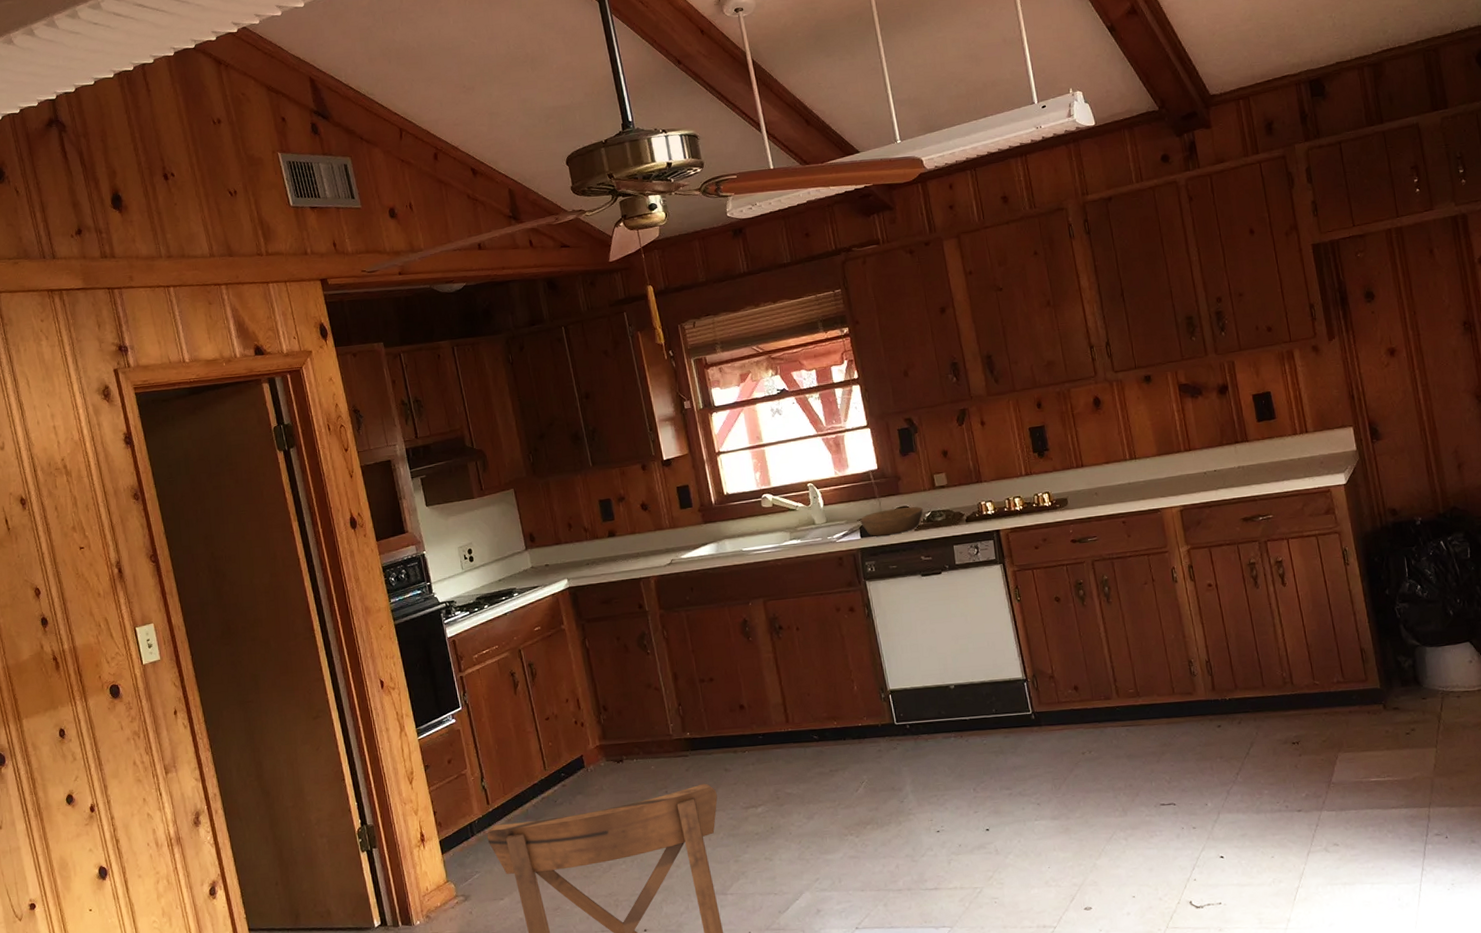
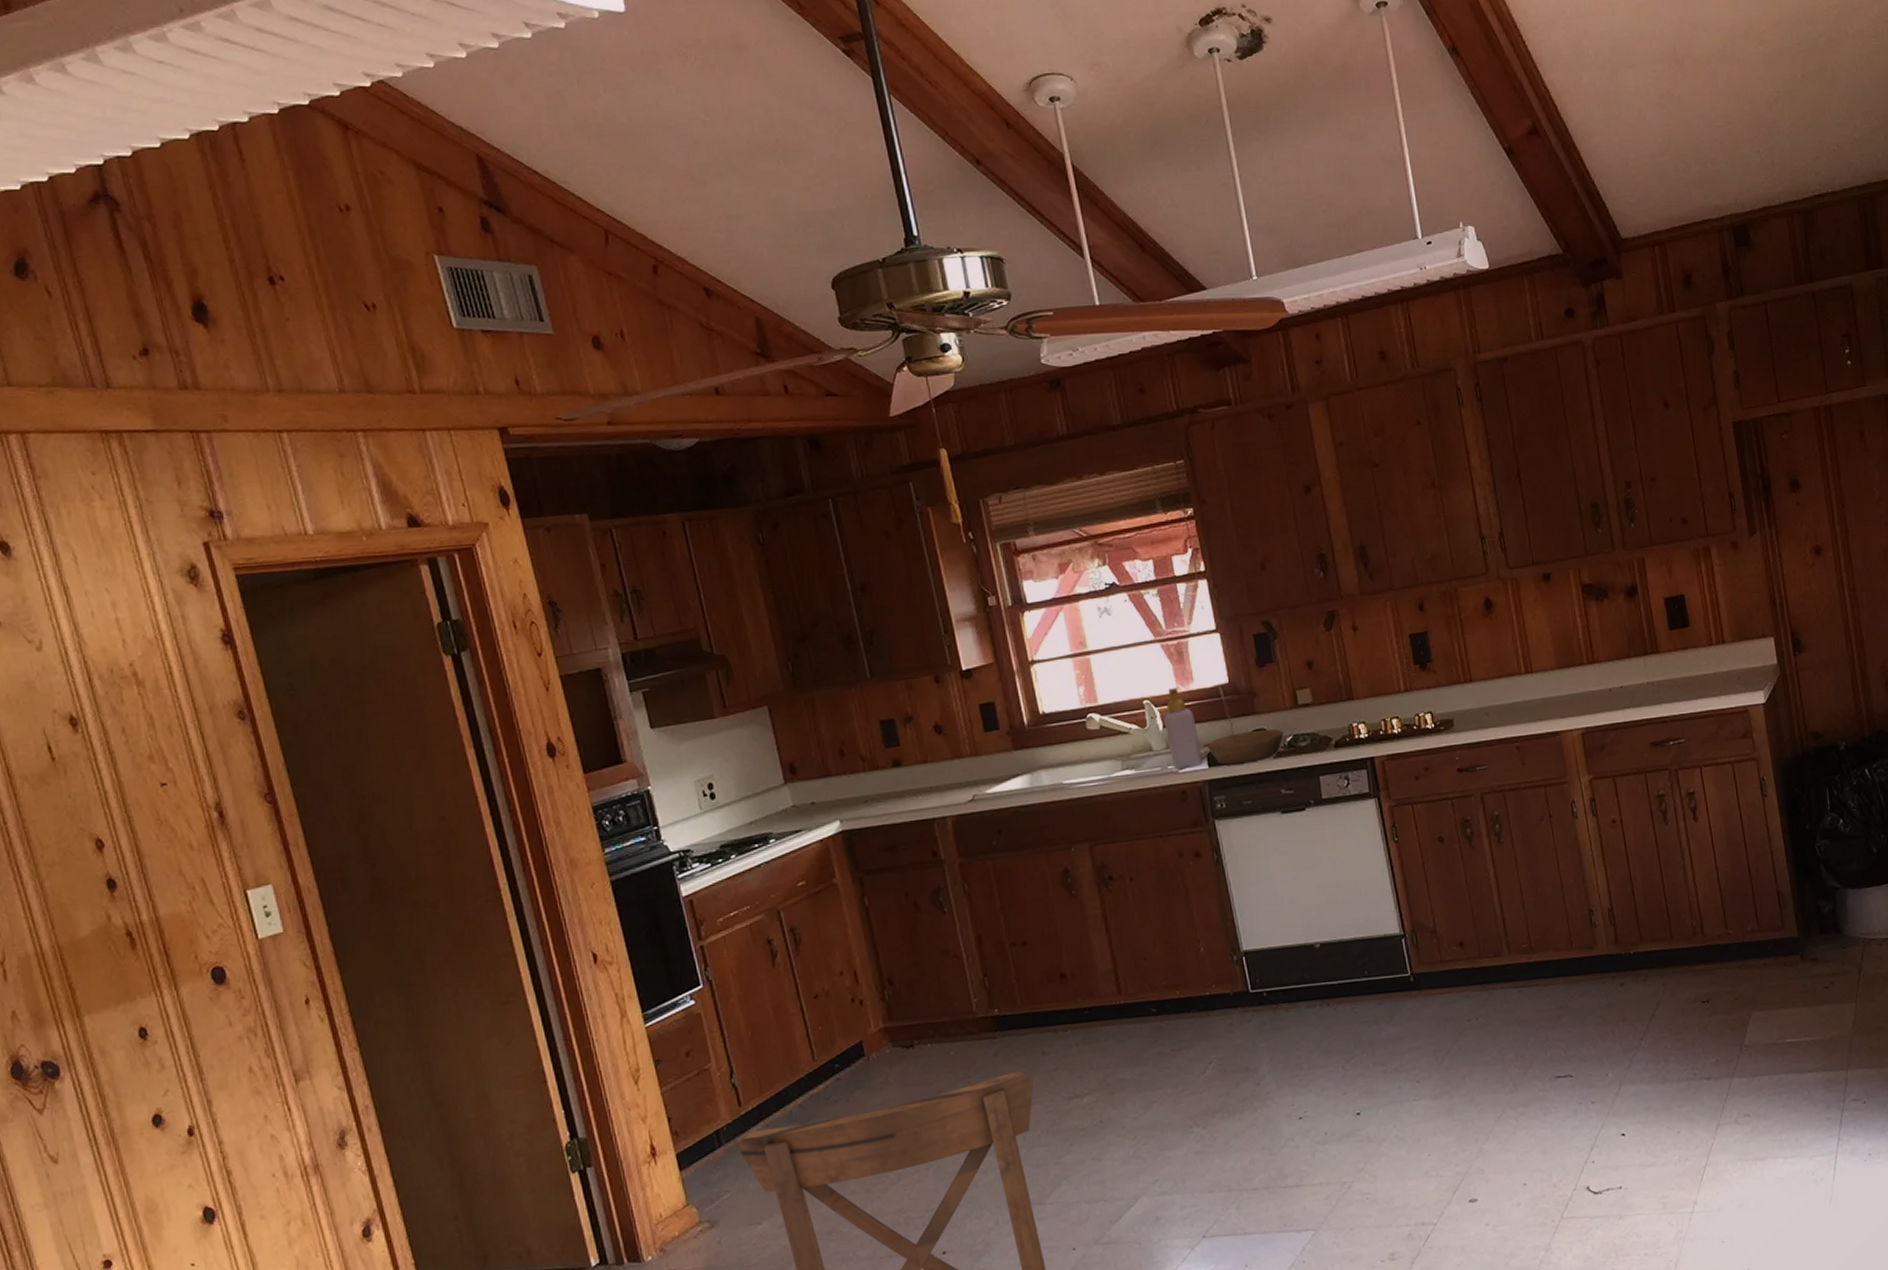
soap bottle: none [823,473,857,540] -> present [1162,688,1204,770]

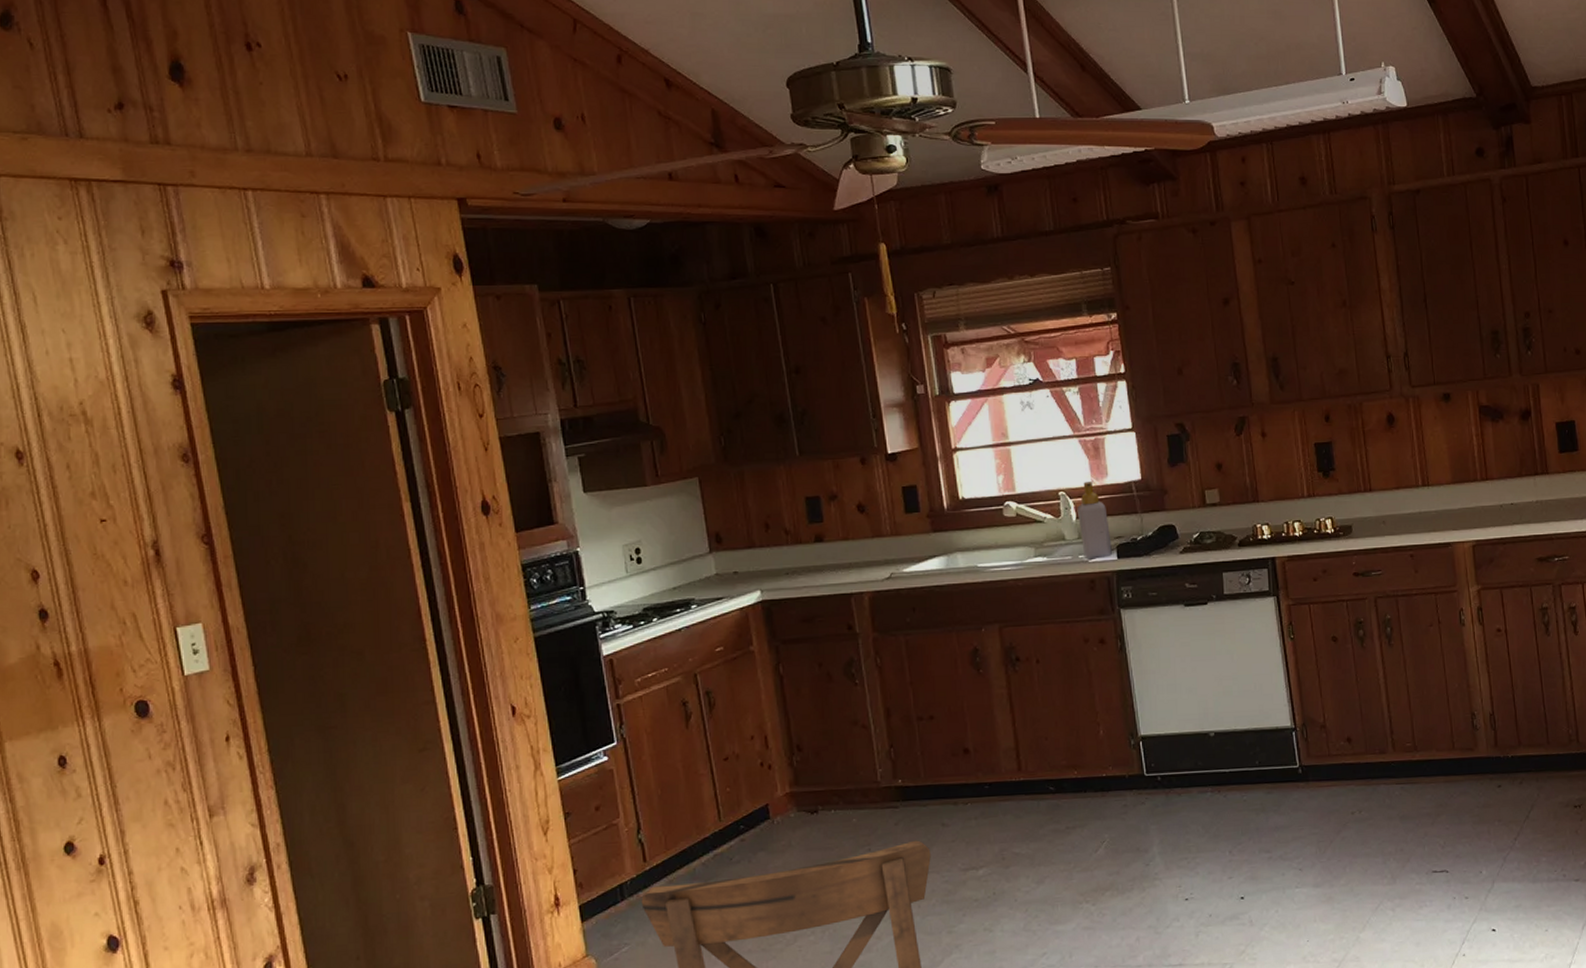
bowl: present [1208,729,1284,766] -> none [1118,525,1191,558]

